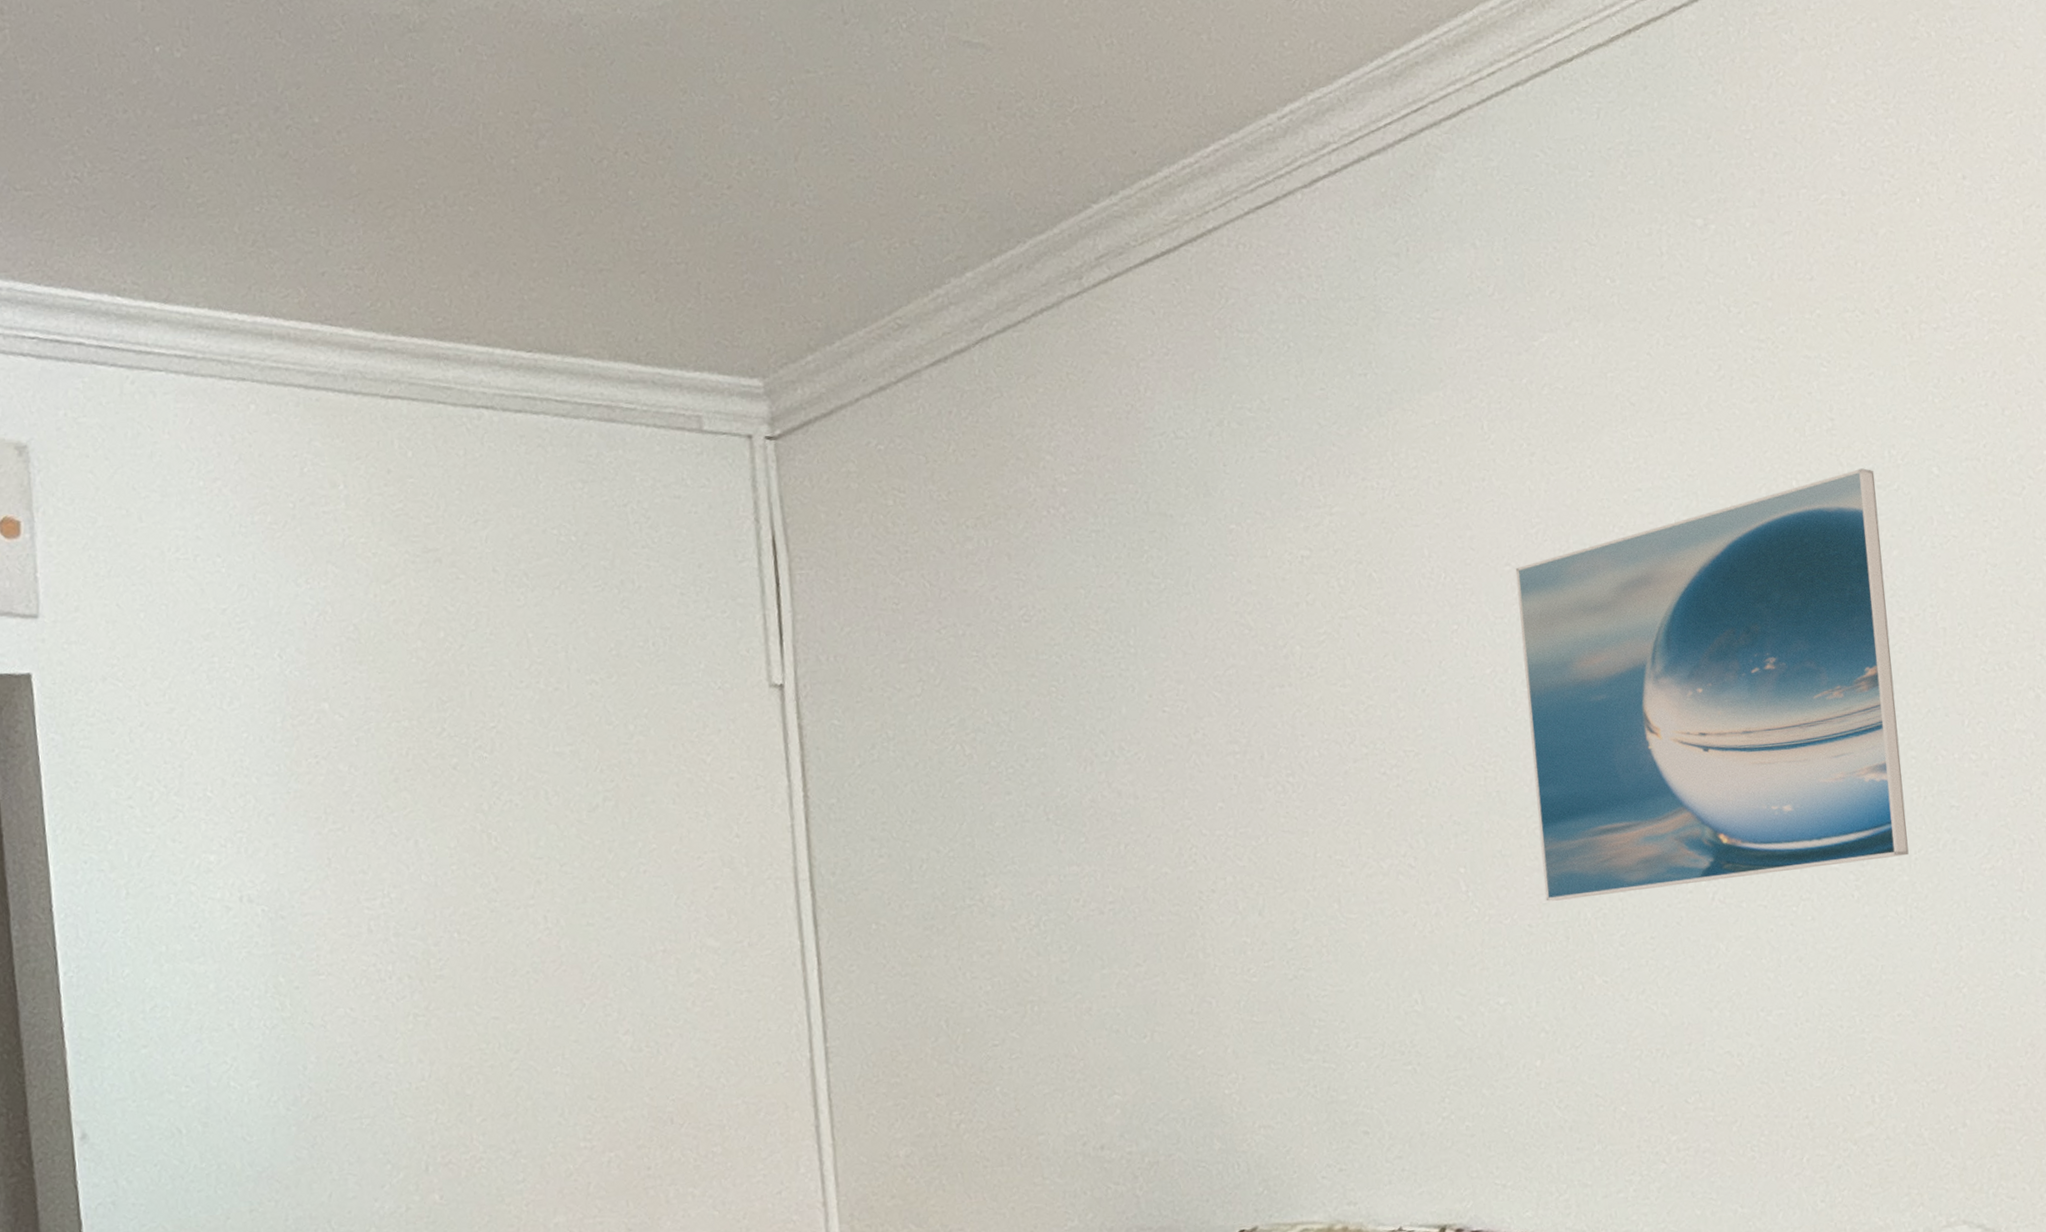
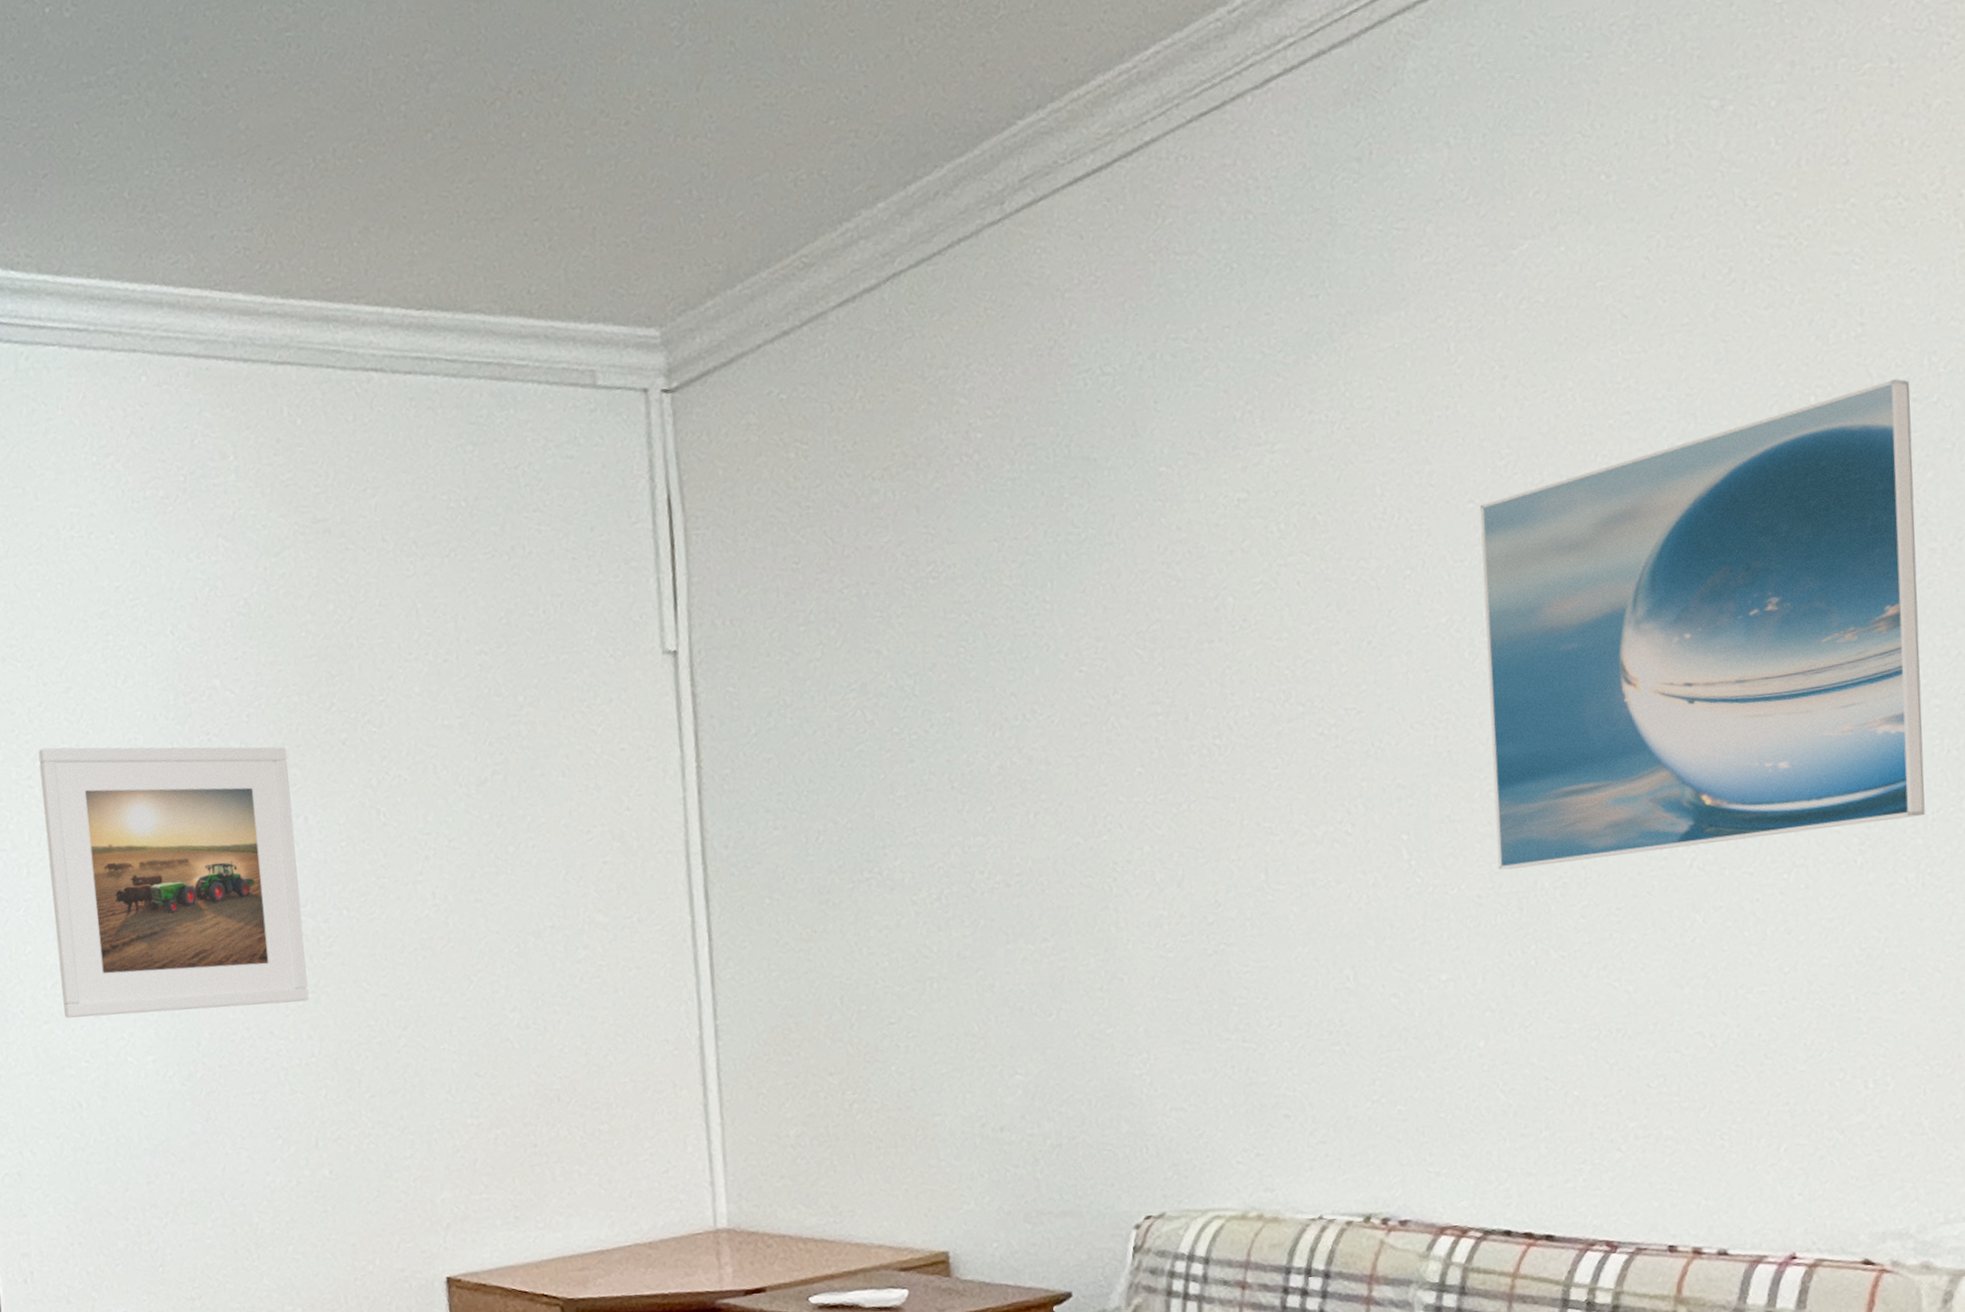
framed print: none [139,767,419,1042] -> present [38,747,309,1018]

